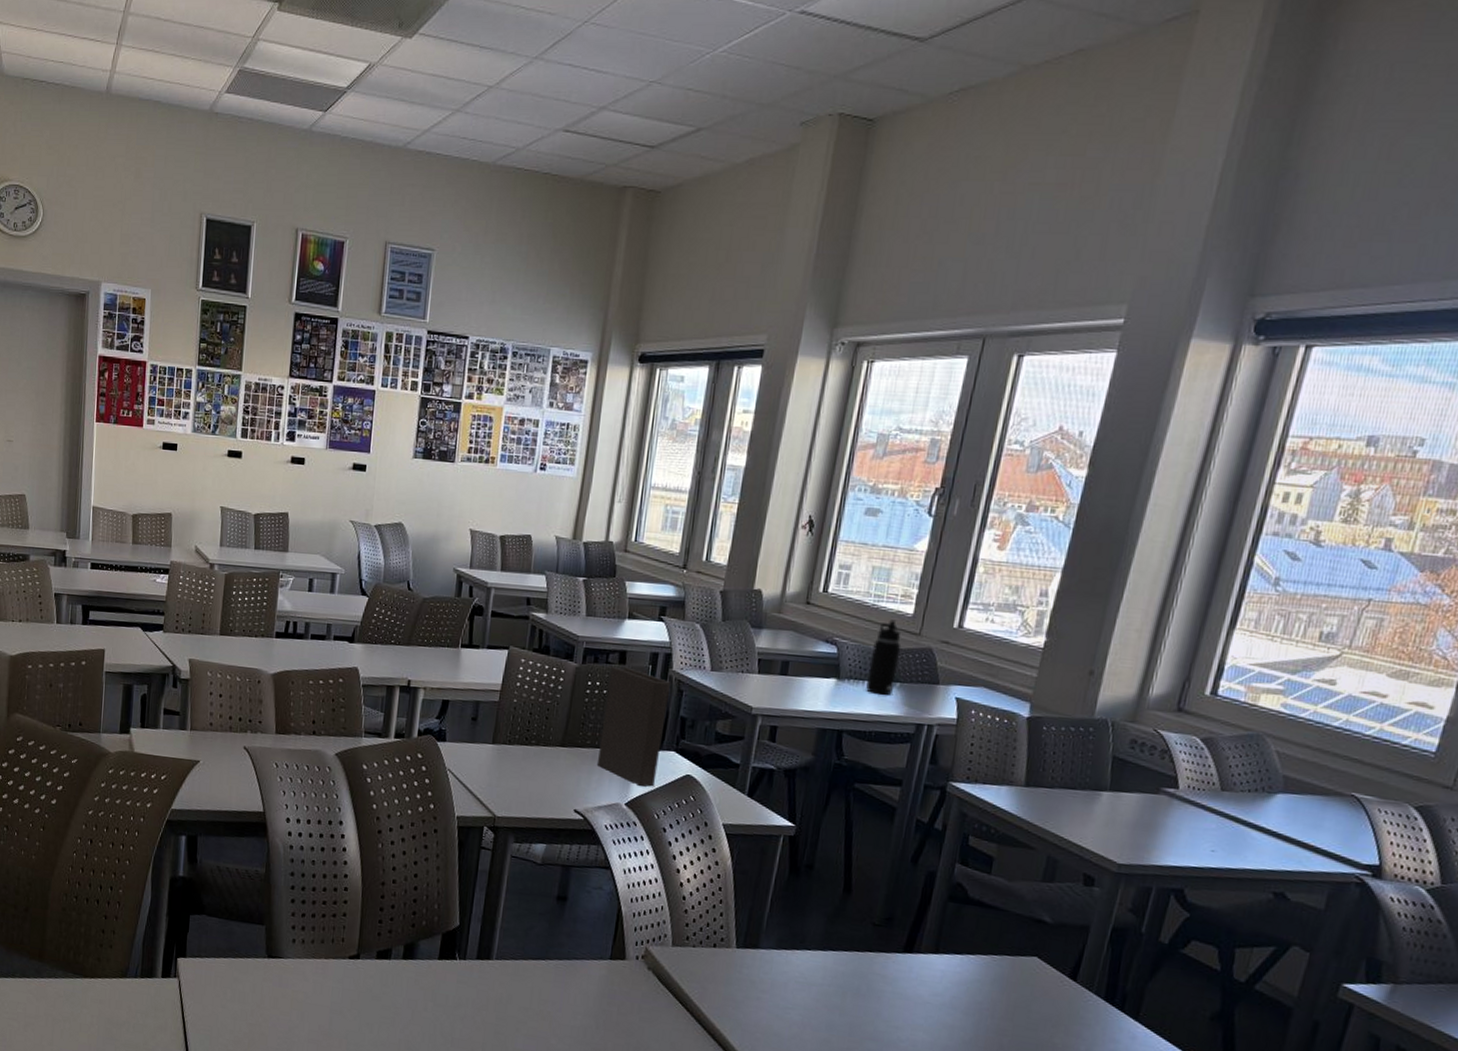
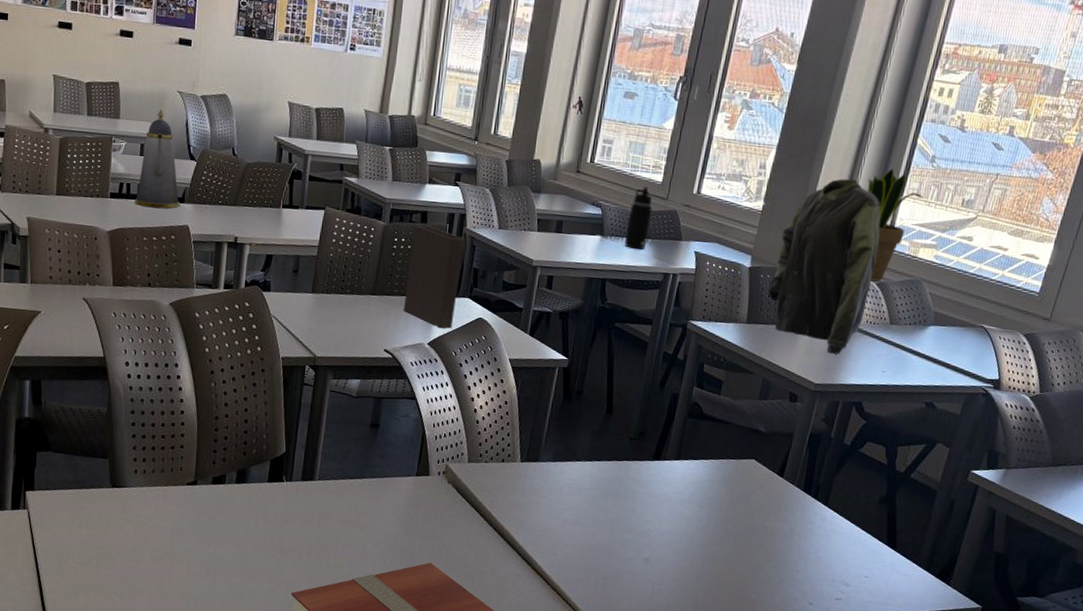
coffee pot: none [301,541,350,649] -> present [135,109,180,209]
jacket: none [1053,608,1206,828] -> present [768,179,882,354]
potted plant: none [1186,594,1264,736] -> present [868,168,923,282]

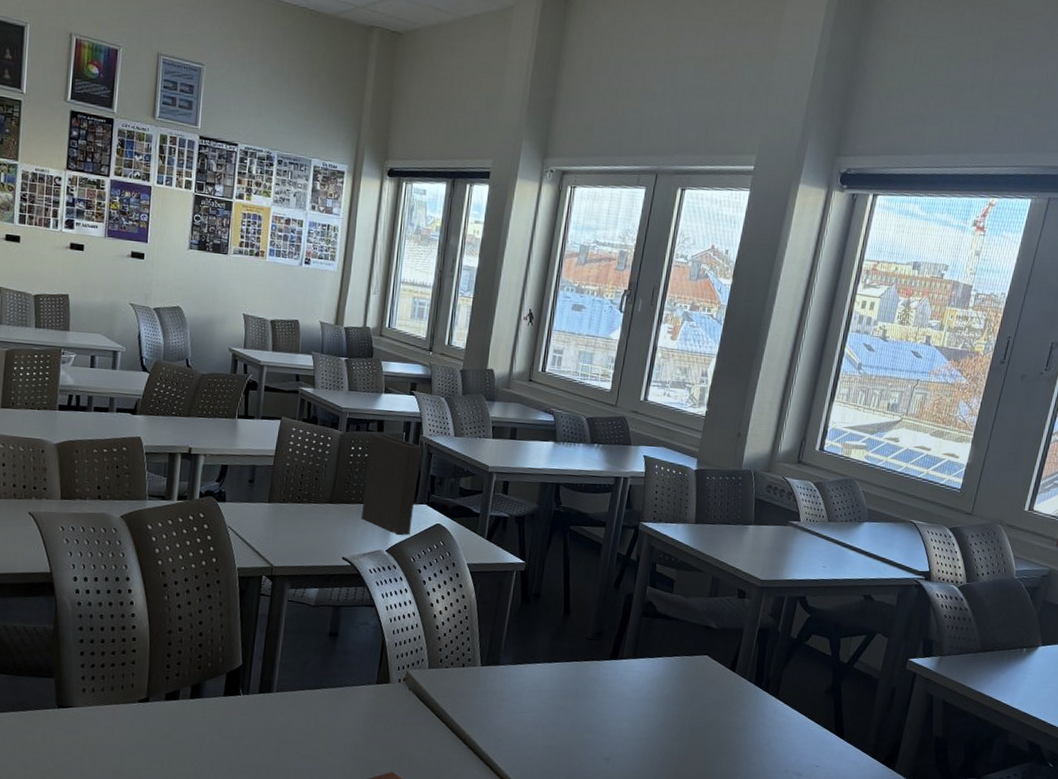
coffee pot: present [135,109,180,209] -> none [84,321,132,421]
water bottle: present [624,186,653,250] -> none [577,394,603,454]
jacket: present [768,179,882,354] -> none [714,385,815,551]
potted plant: present [868,168,923,282] -> none [802,375,853,481]

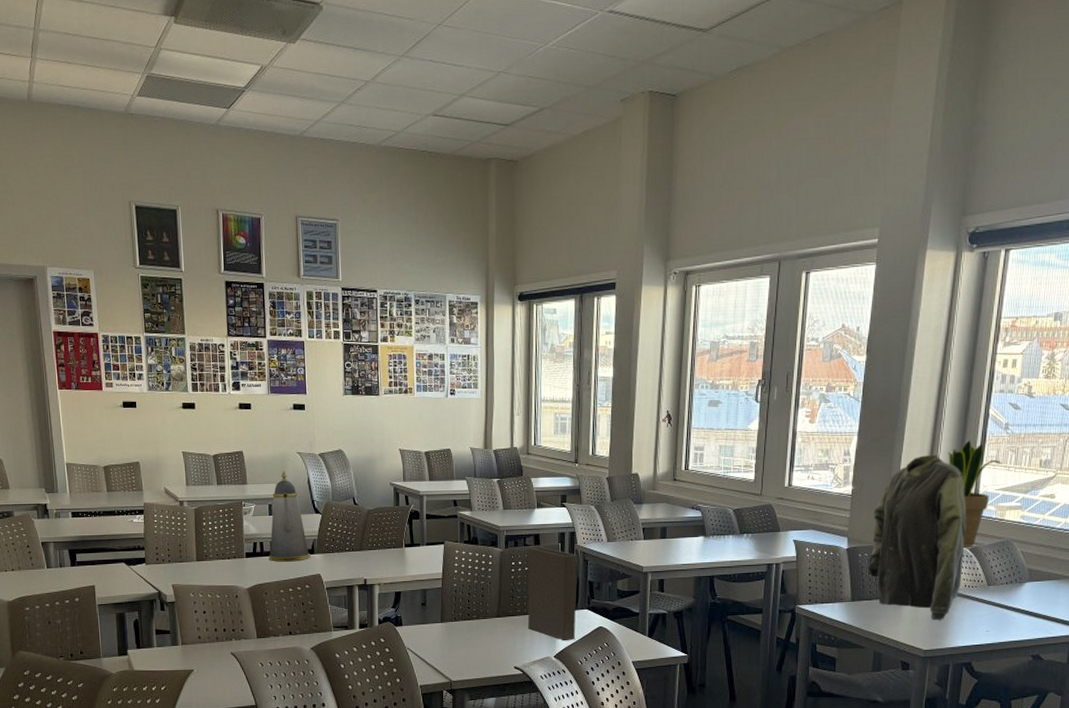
coffee pot: none [84,321,132,421] -> present [269,471,311,562]
jacket: none [714,385,815,551] -> present [868,454,967,620]
potted plant: none [802,375,853,481] -> present [948,440,1002,547]

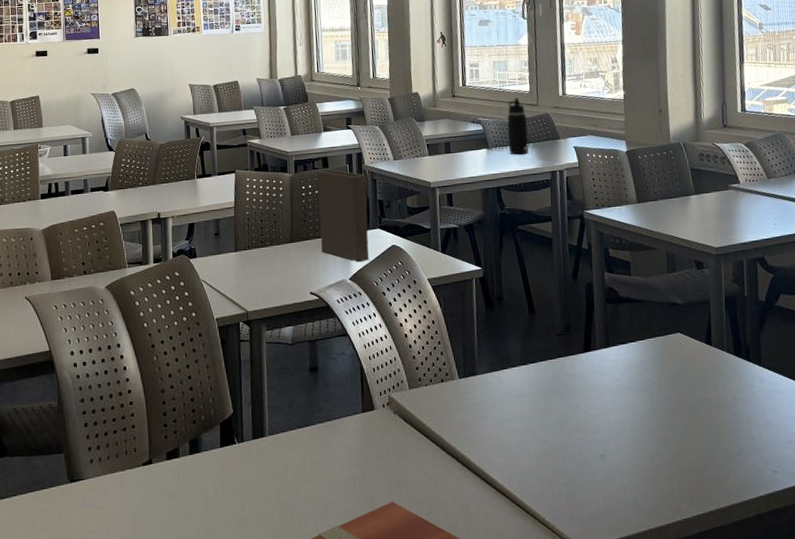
coffee pot: present [269,471,311,562] -> none [63,112,105,201]
water bottle: none [727,485,749,545] -> present [506,97,529,155]
jacket: present [868,454,967,620] -> none [647,56,742,217]
potted plant: present [948,440,1002,547] -> none [709,41,763,143]

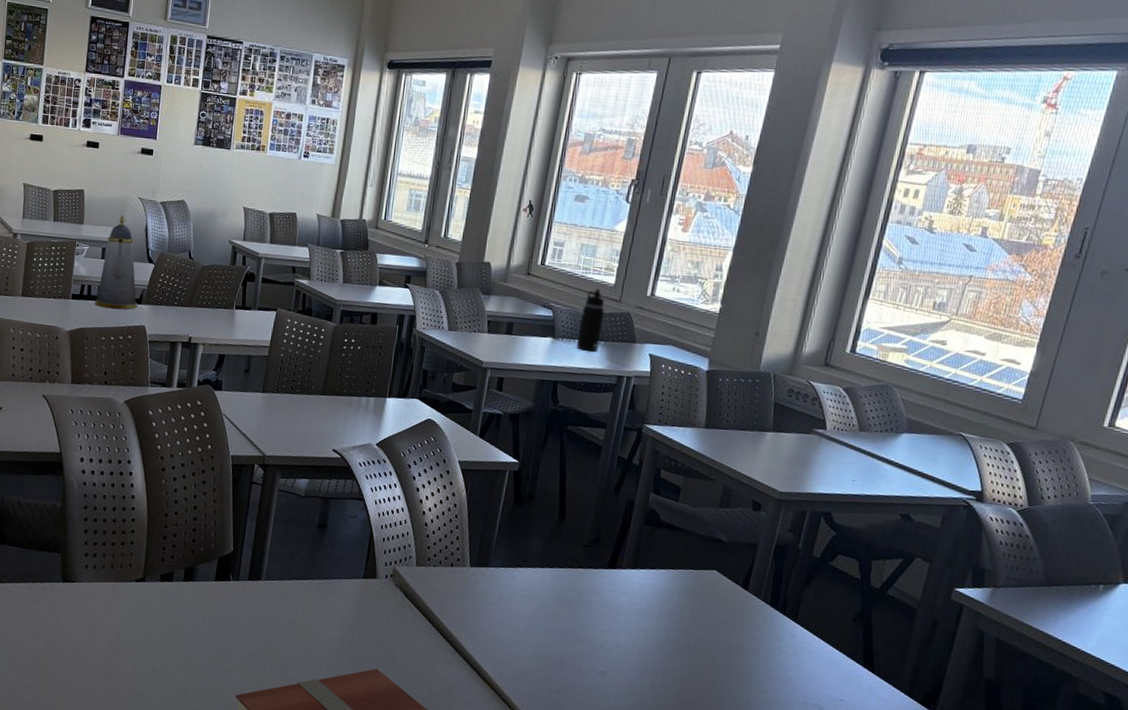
coffee pot: none [63,112,105,201] -> present [95,215,138,310]
binder: present [318,169,370,262] -> none [352,326,415,430]

